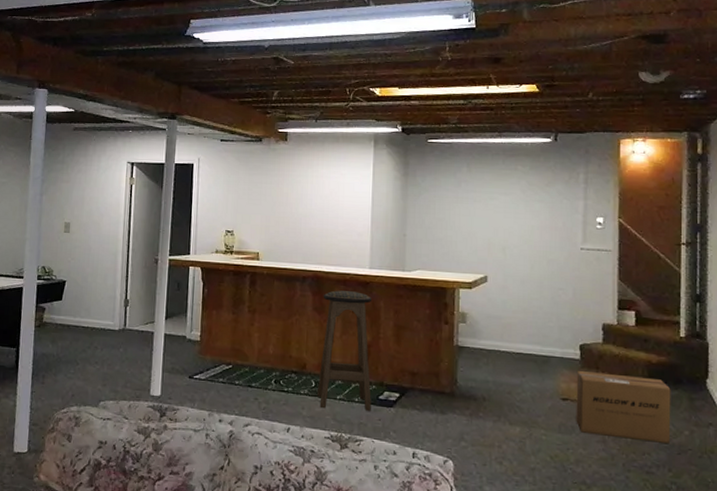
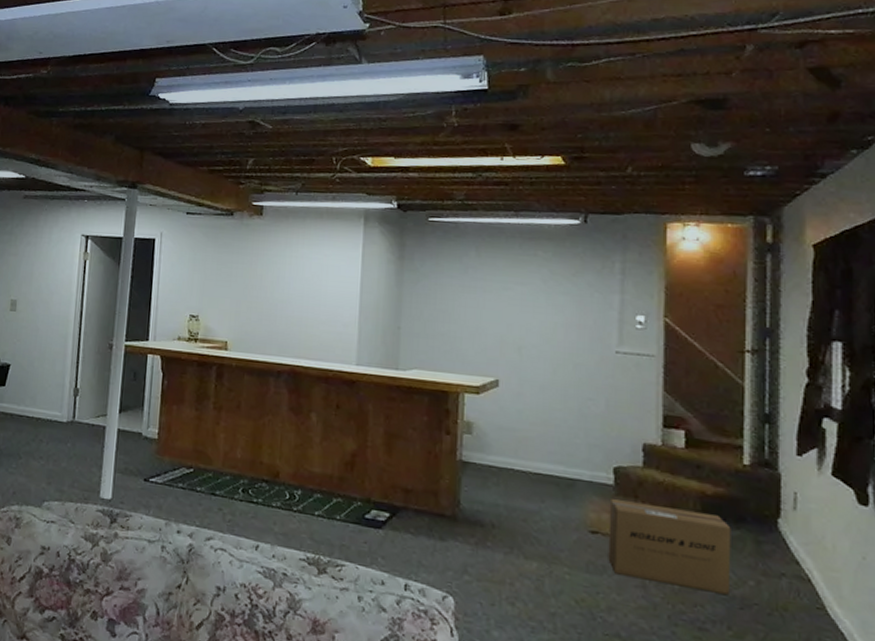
stool: present [317,290,371,411] -> none [292,389,358,532]

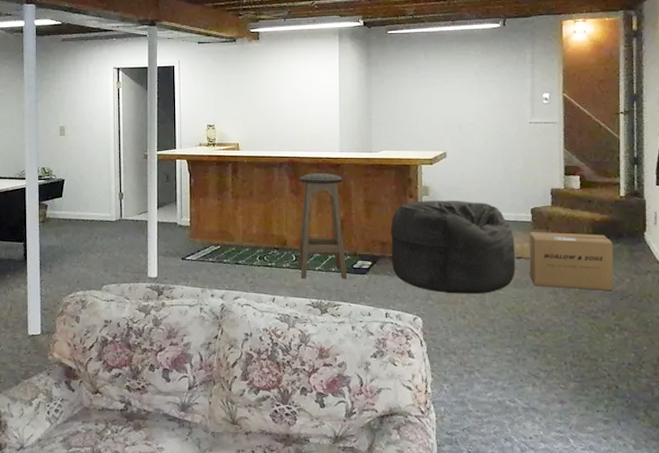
stool: none [292,389,358,532] -> present [298,173,347,279]
bean bag chair: none [416,439,589,576] -> present [391,201,515,294]

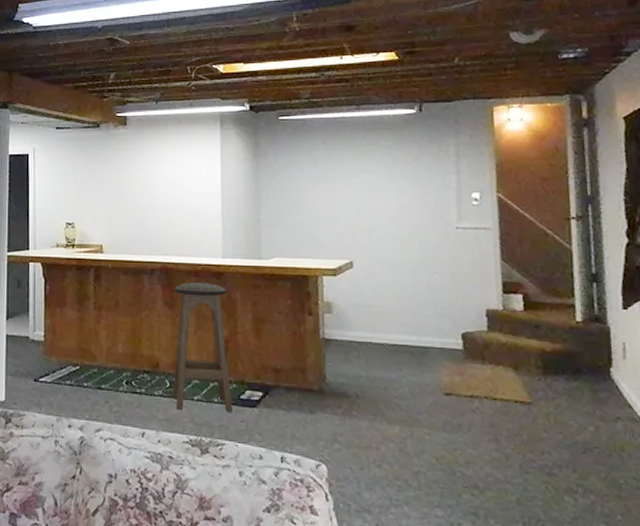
bean bag chair: present [391,201,515,294] -> none [286,319,444,438]
box: present [529,232,614,291] -> none [460,363,572,441]

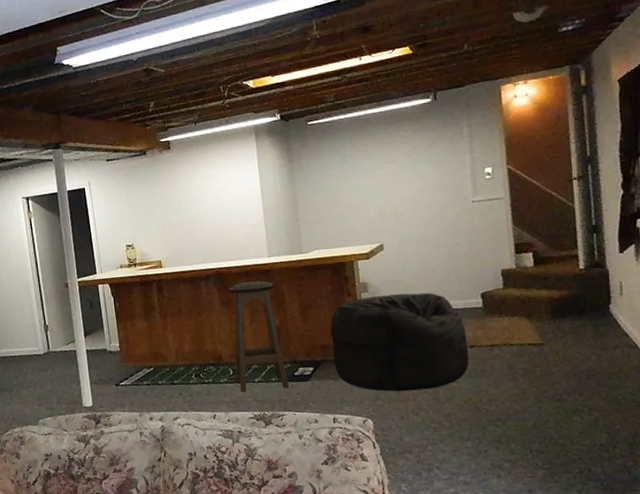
bean bag chair: none [286,319,444,438] -> present [330,292,469,392]

